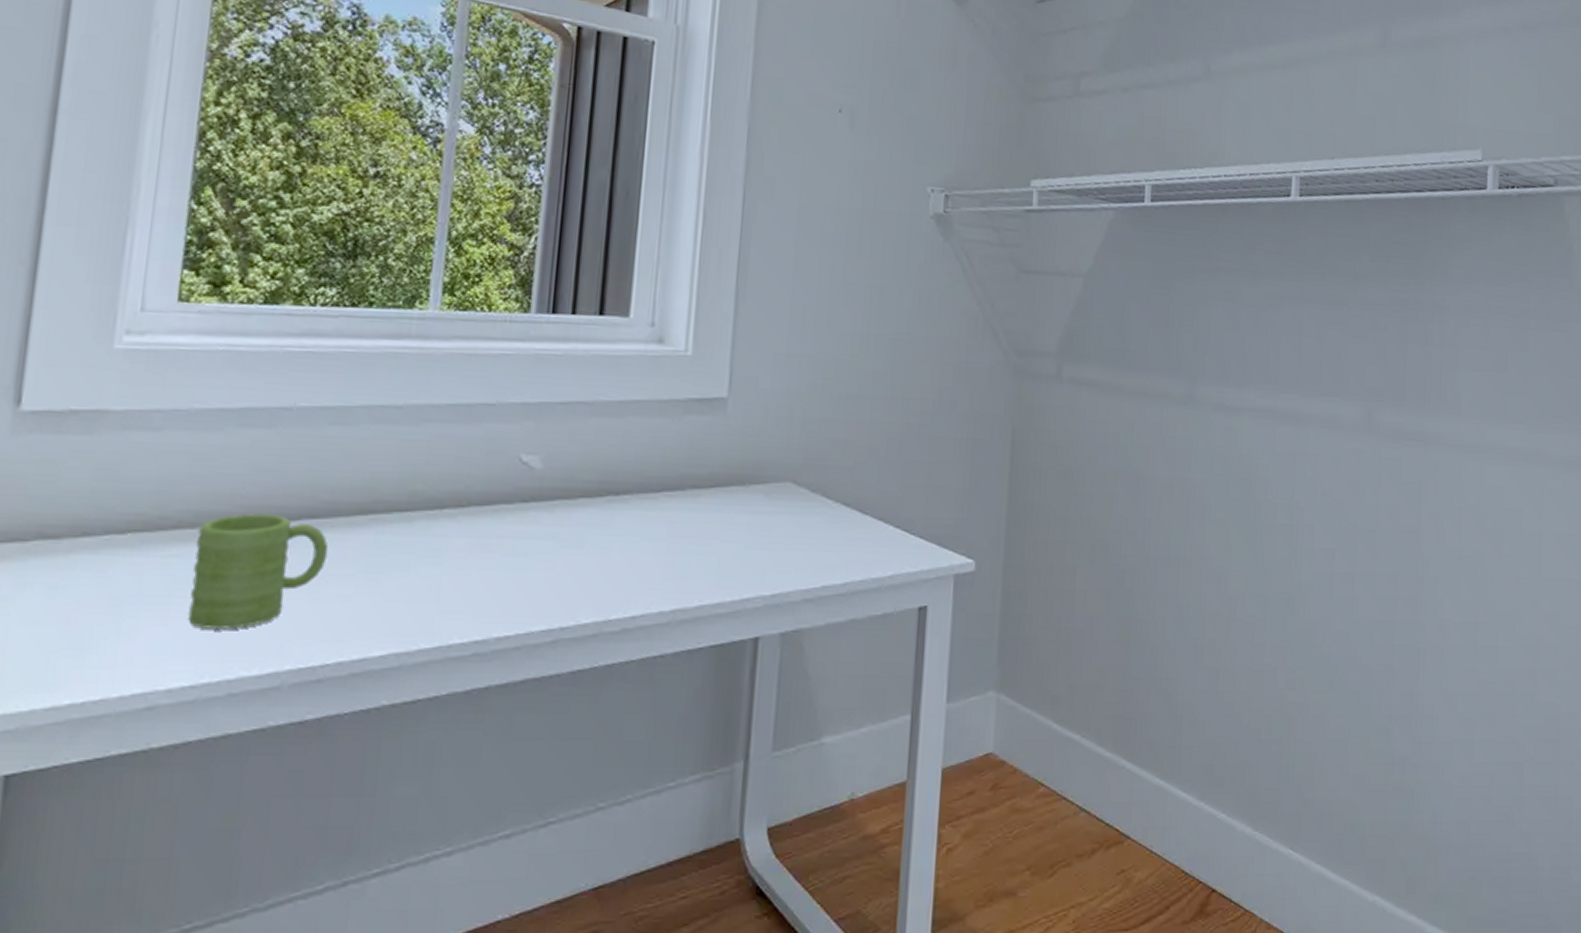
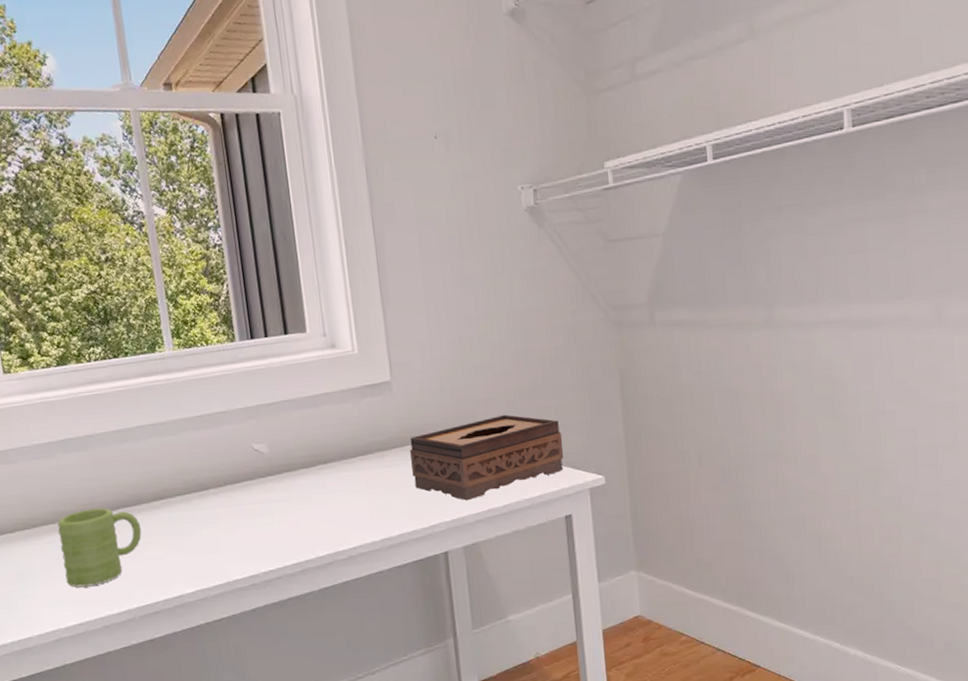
tissue box: none [732,463,932,571] -> present [410,414,564,501]

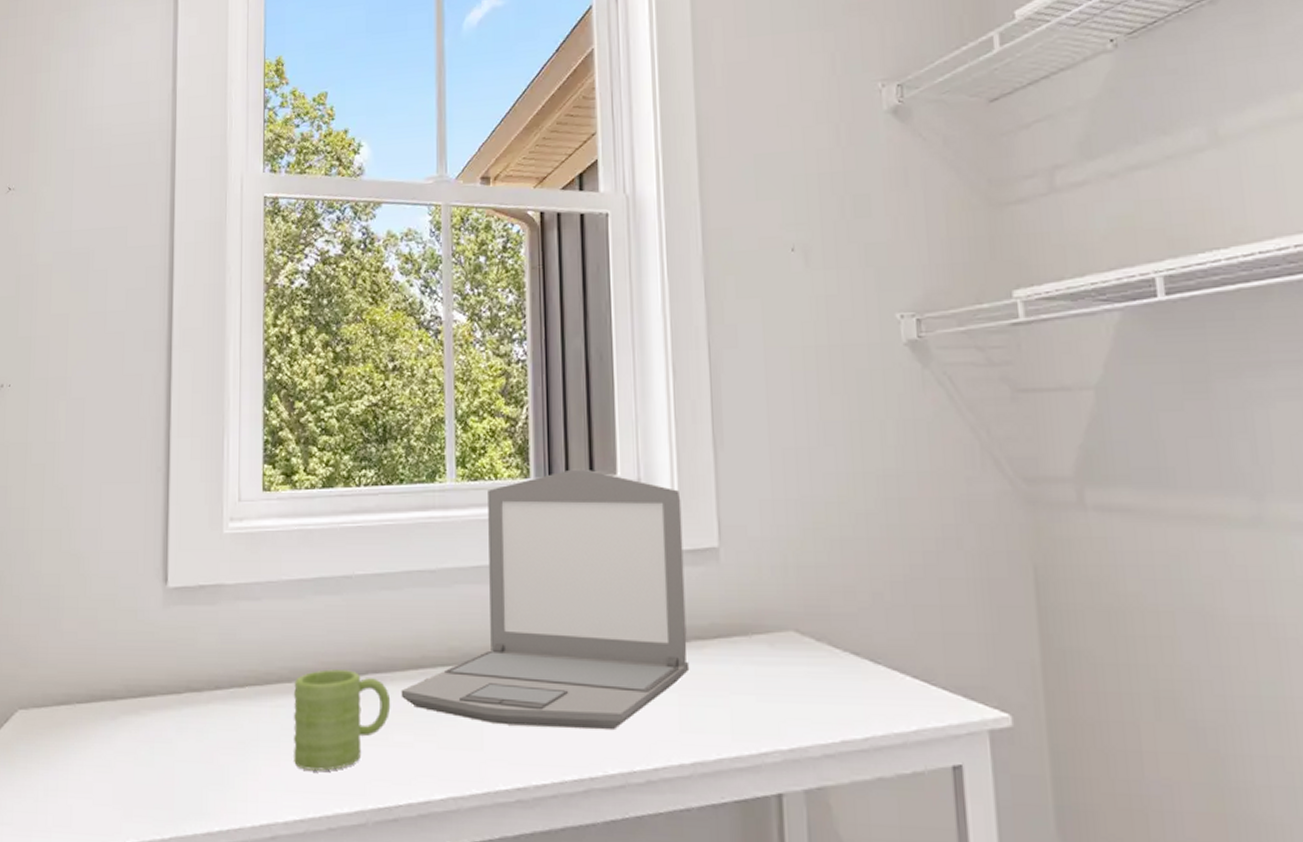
laptop: none [148,330,375,533] -> present [401,470,690,731]
tissue box: present [410,414,564,501] -> none [738,609,952,724]

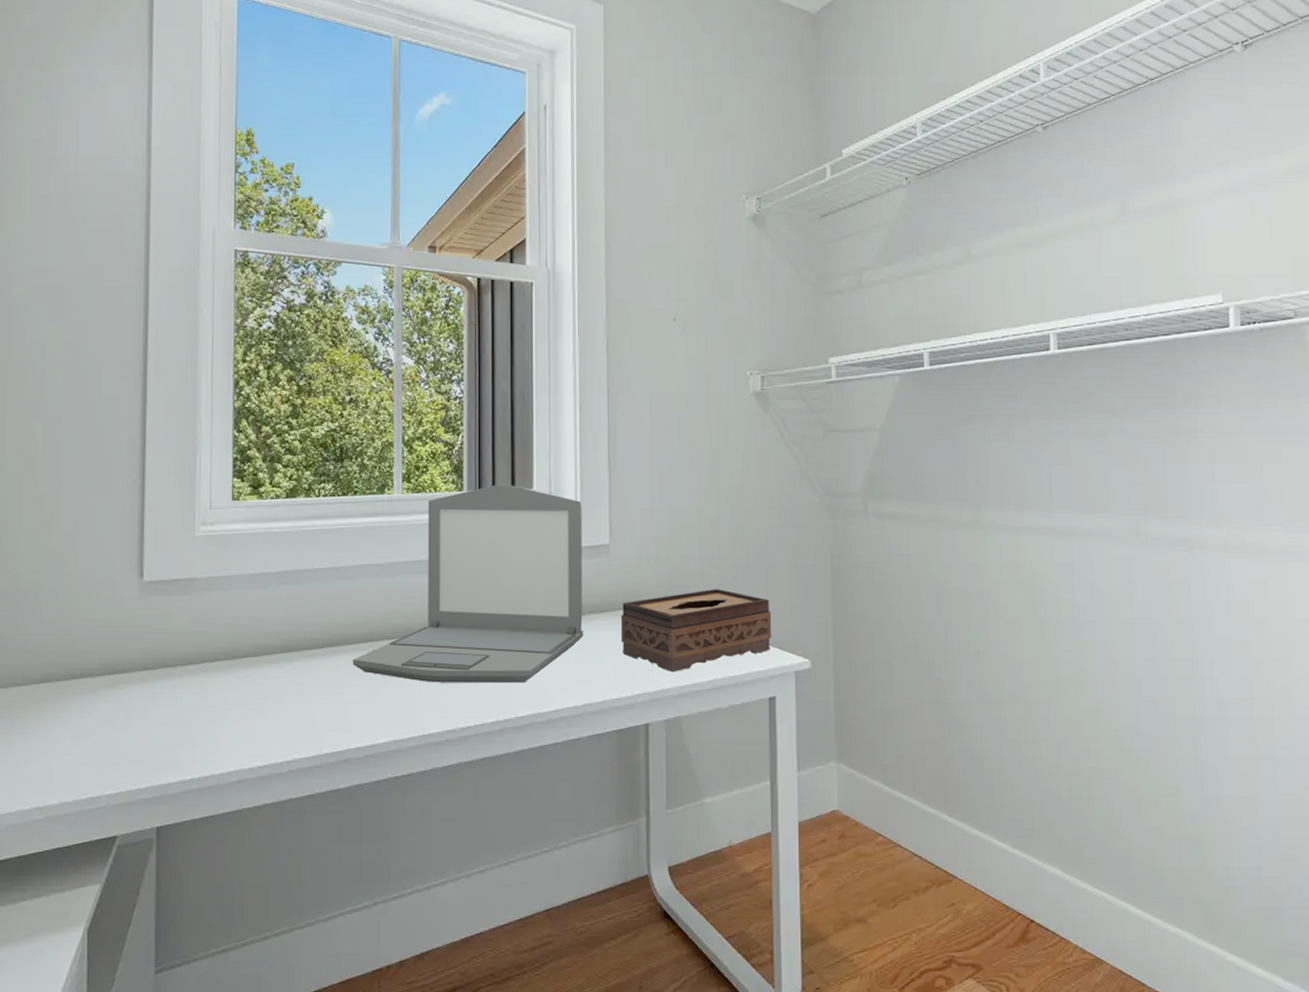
mug: present [294,669,391,771] -> none [259,645,344,726]
tissue box: none [738,609,952,724] -> present [621,588,772,673]

